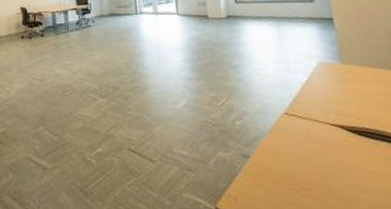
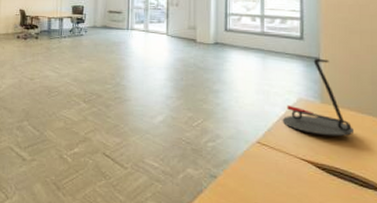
desk lamp: none [305,18,379,97] -> present [282,58,355,137]

